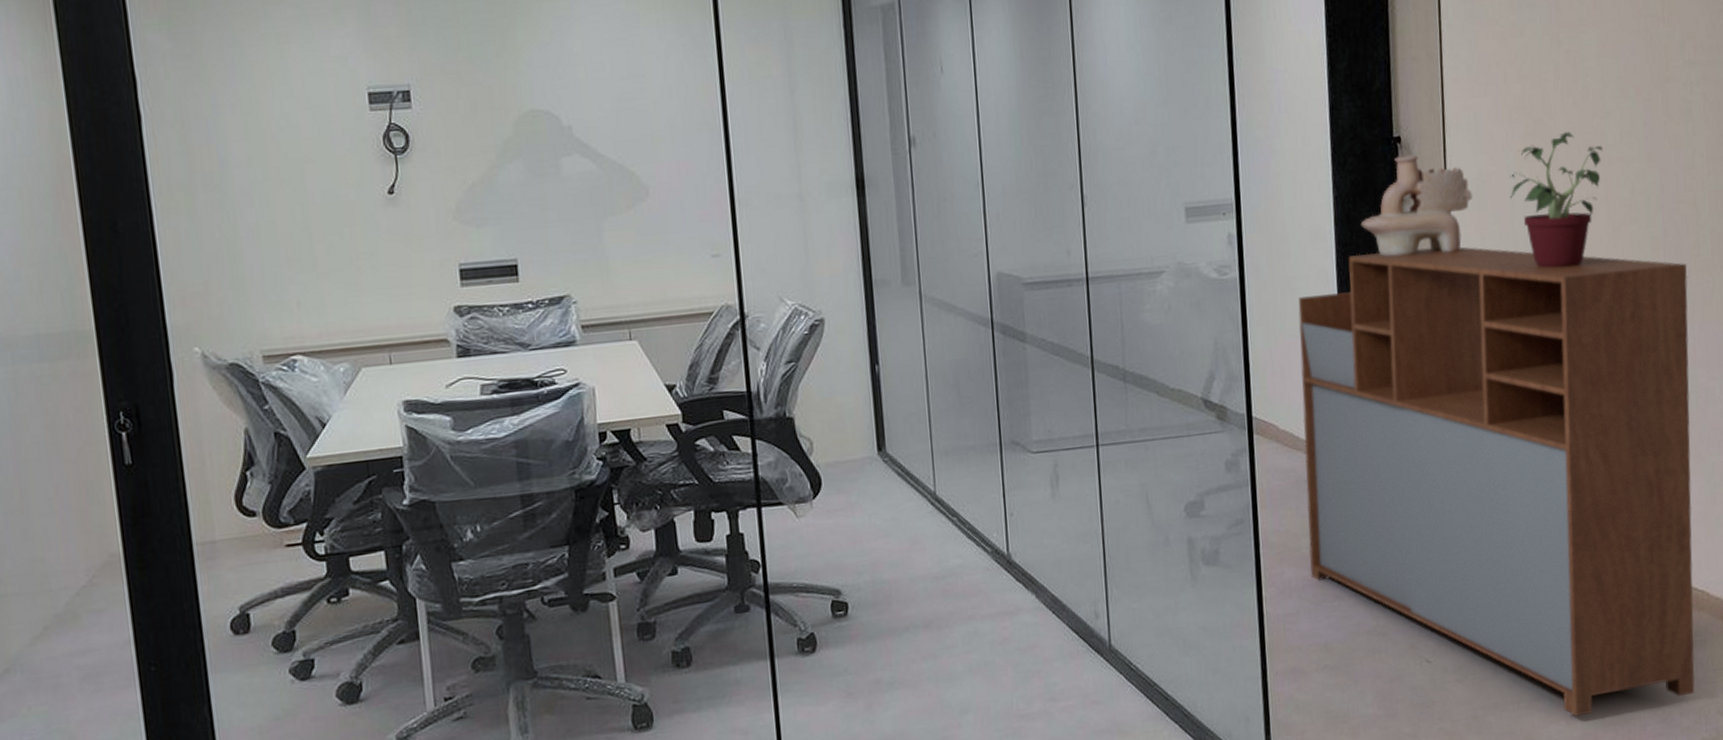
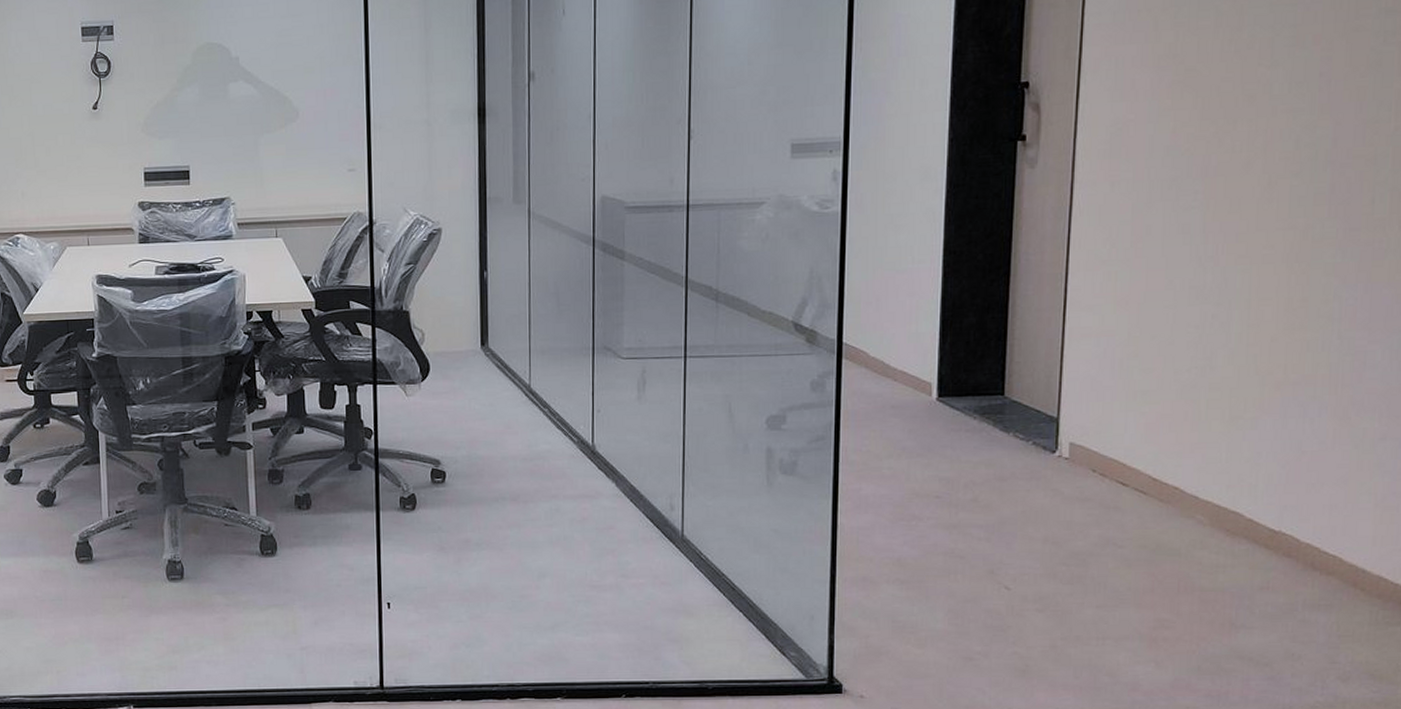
storage cabinet: present [1298,246,1695,717] -> none [889,191,1357,662]
decorative vase: present [1360,154,1473,257] -> none [976,99,1105,199]
potted plant: present [1510,132,1603,268] -> none [1148,81,1266,219]

